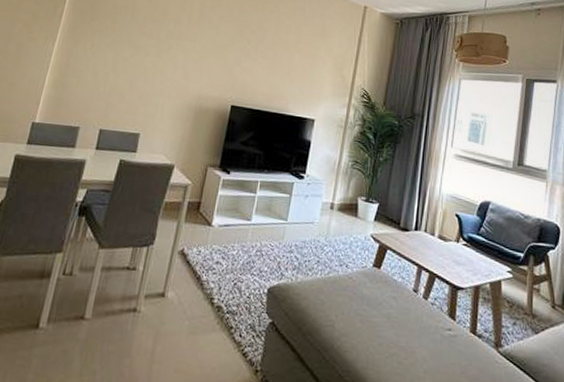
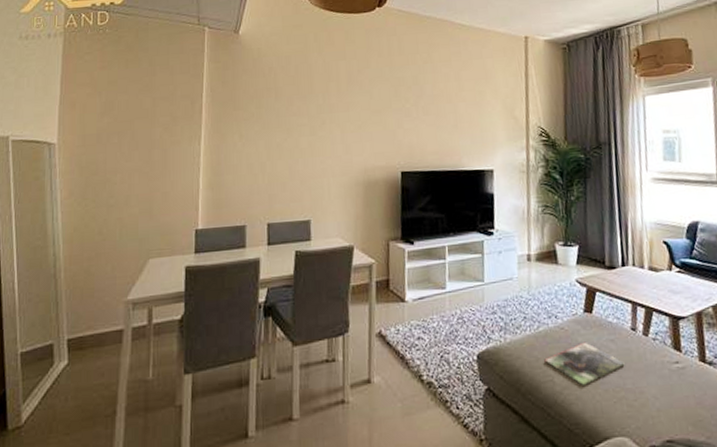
magazine: none [329,294,402,337] -> present [544,342,625,387]

